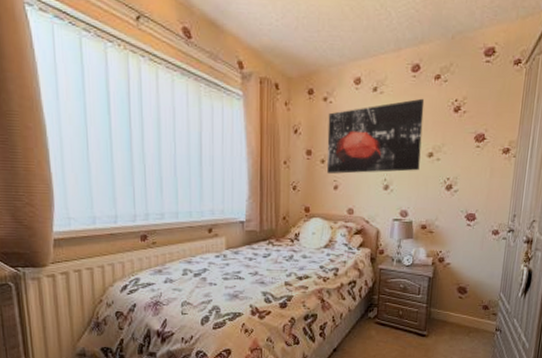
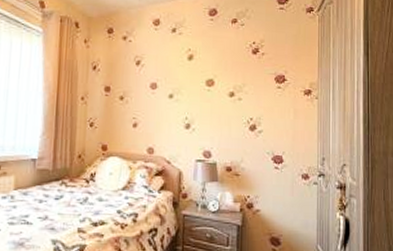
wall art: present [327,98,425,174] -> none [126,40,223,112]

